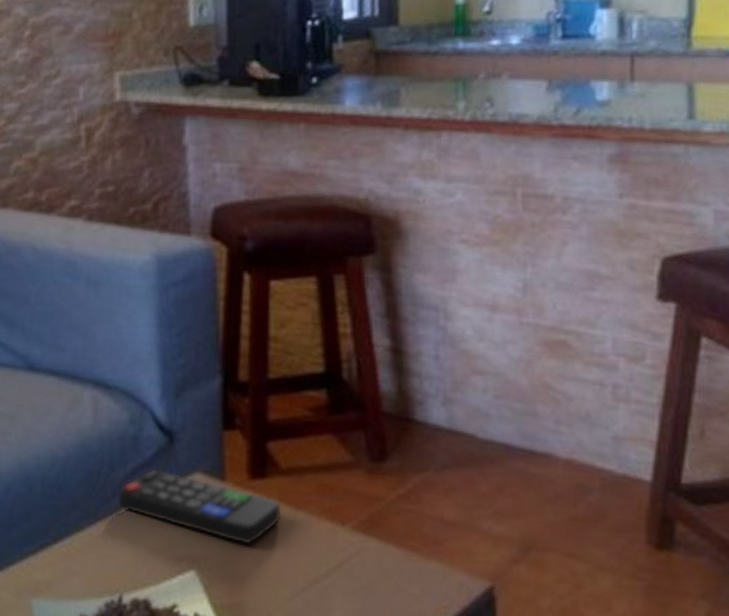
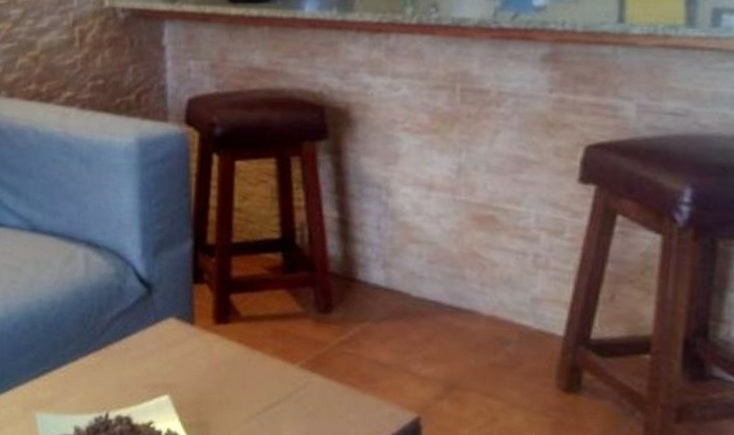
remote control: present [117,469,282,545] -> none [104,313,242,377]

